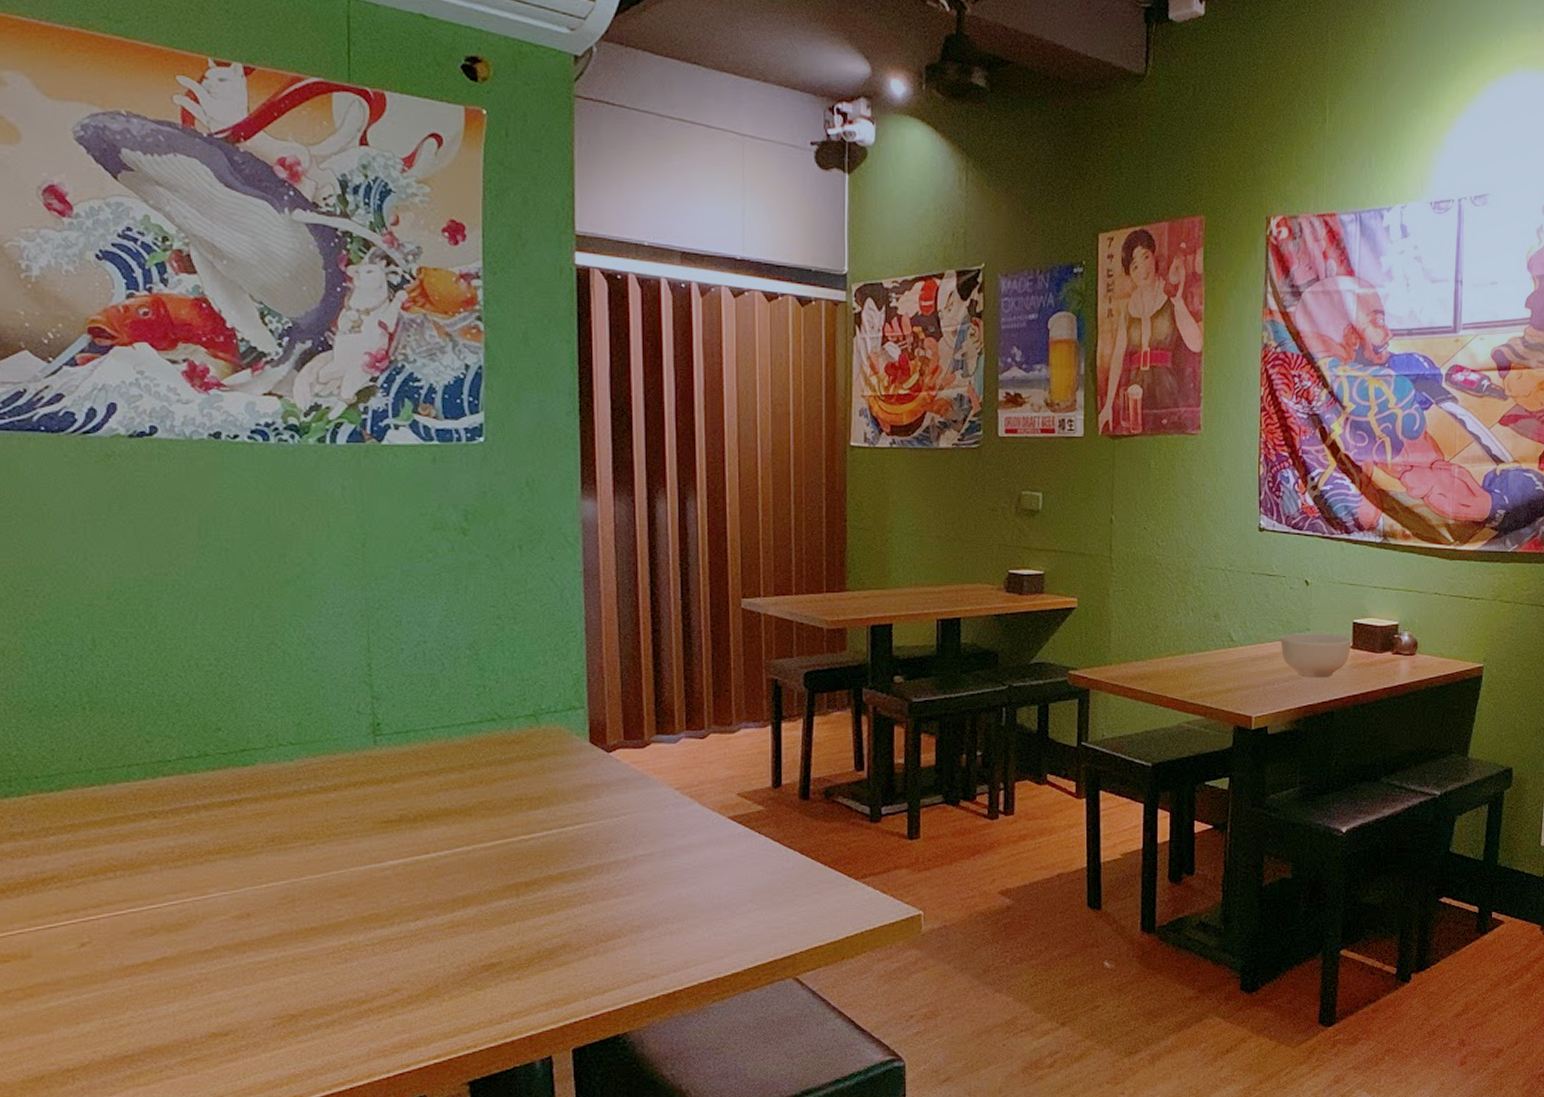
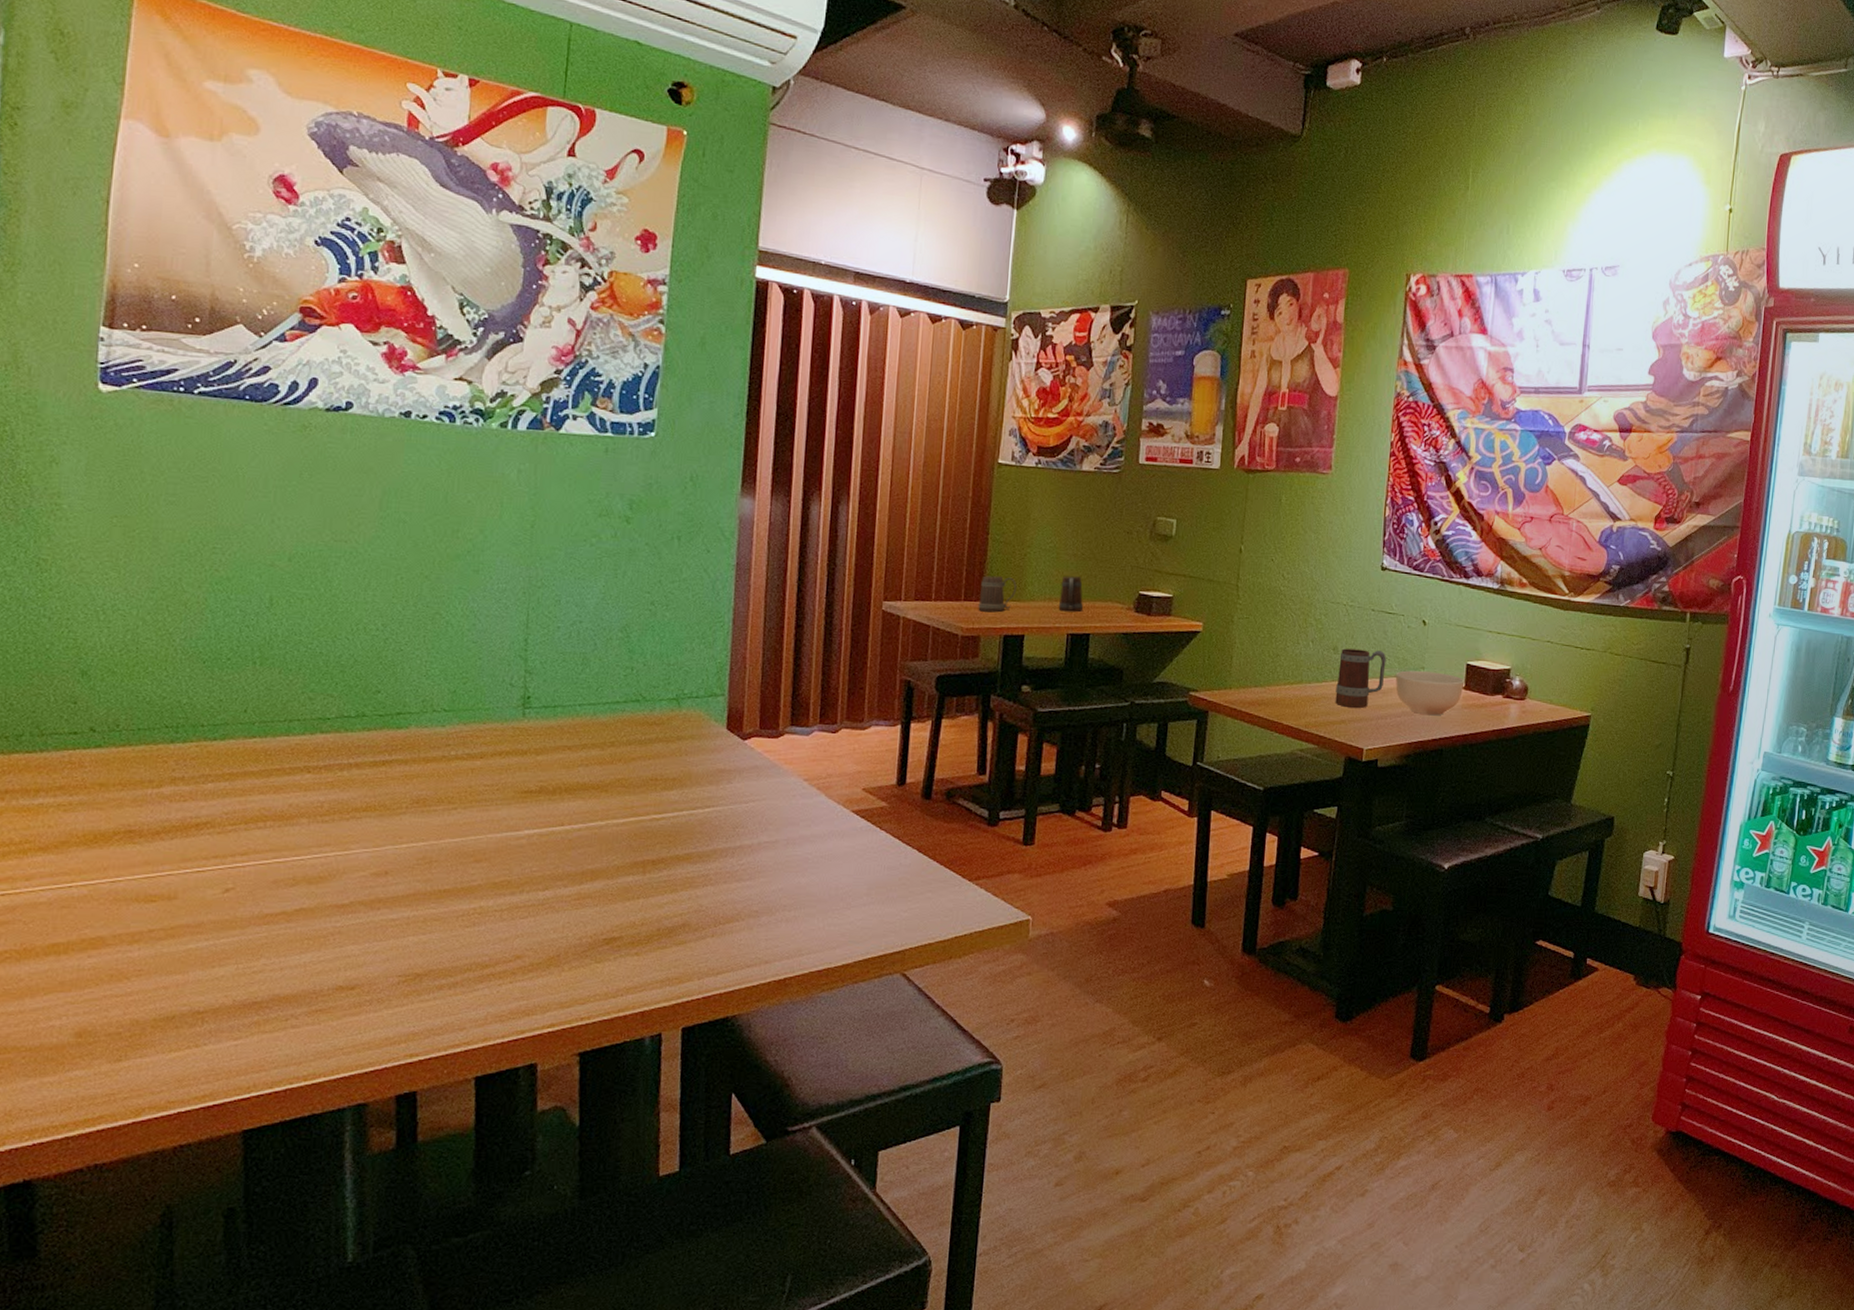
beer mug: none [842,564,881,603] -> present [978,575,1017,613]
beer mug: none [925,559,952,597] -> present [1058,575,1084,613]
beer mug: none [1220,615,1270,675] -> present [1335,648,1386,708]

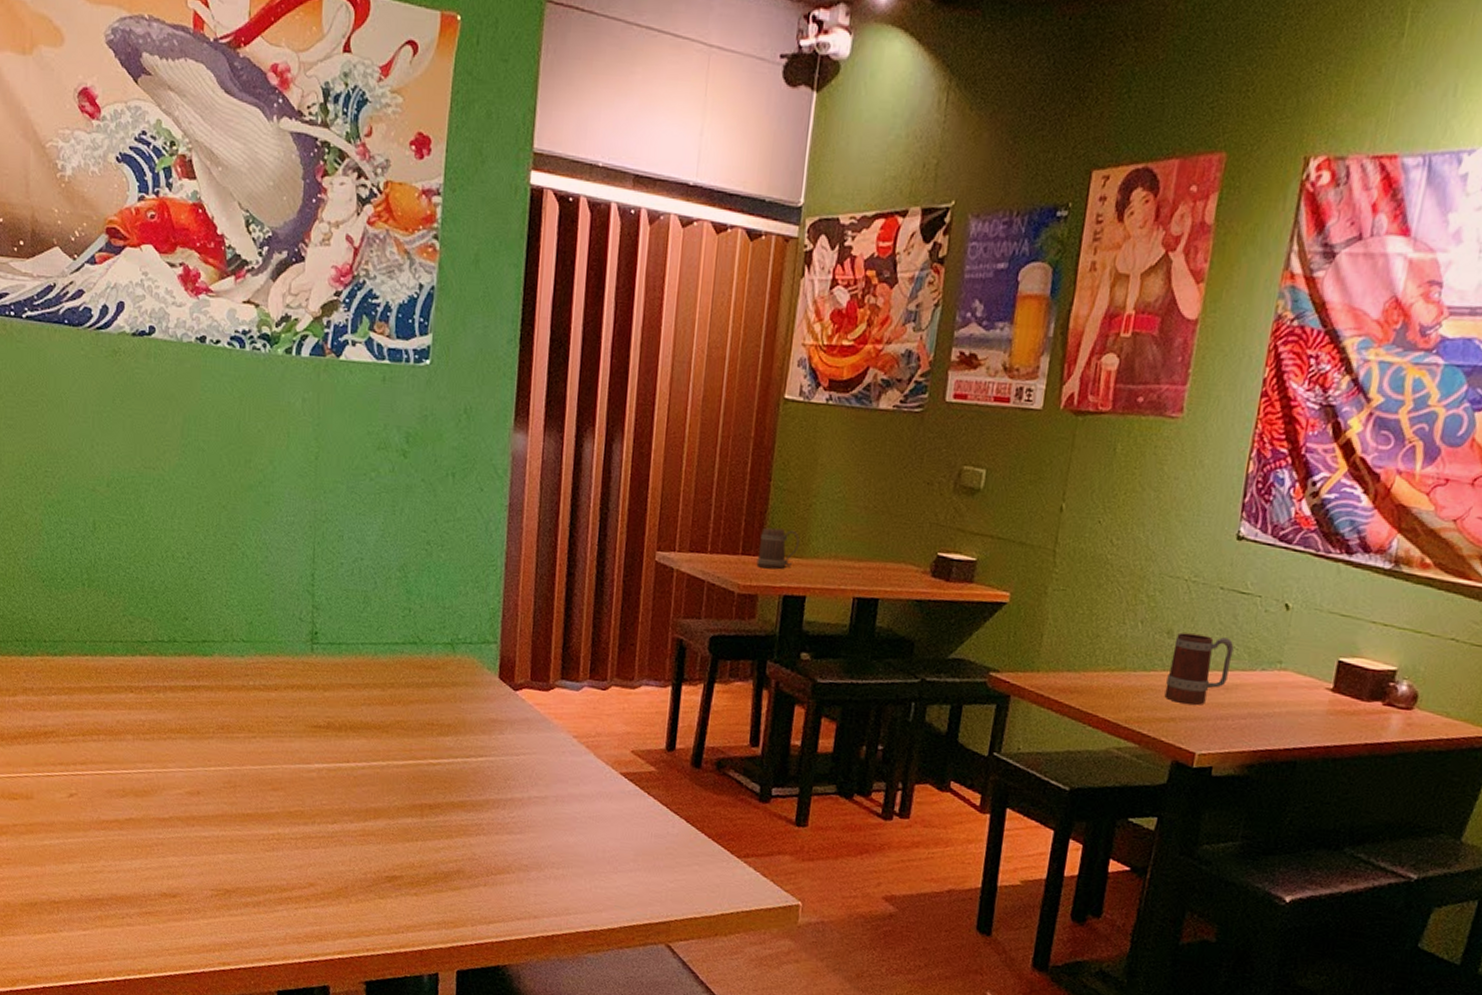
beer mug: present [1058,575,1084,613] -> none [844,531,874,574]
bowl: present [1395,670,1465,716] -> none [1242,663,1334,721]

